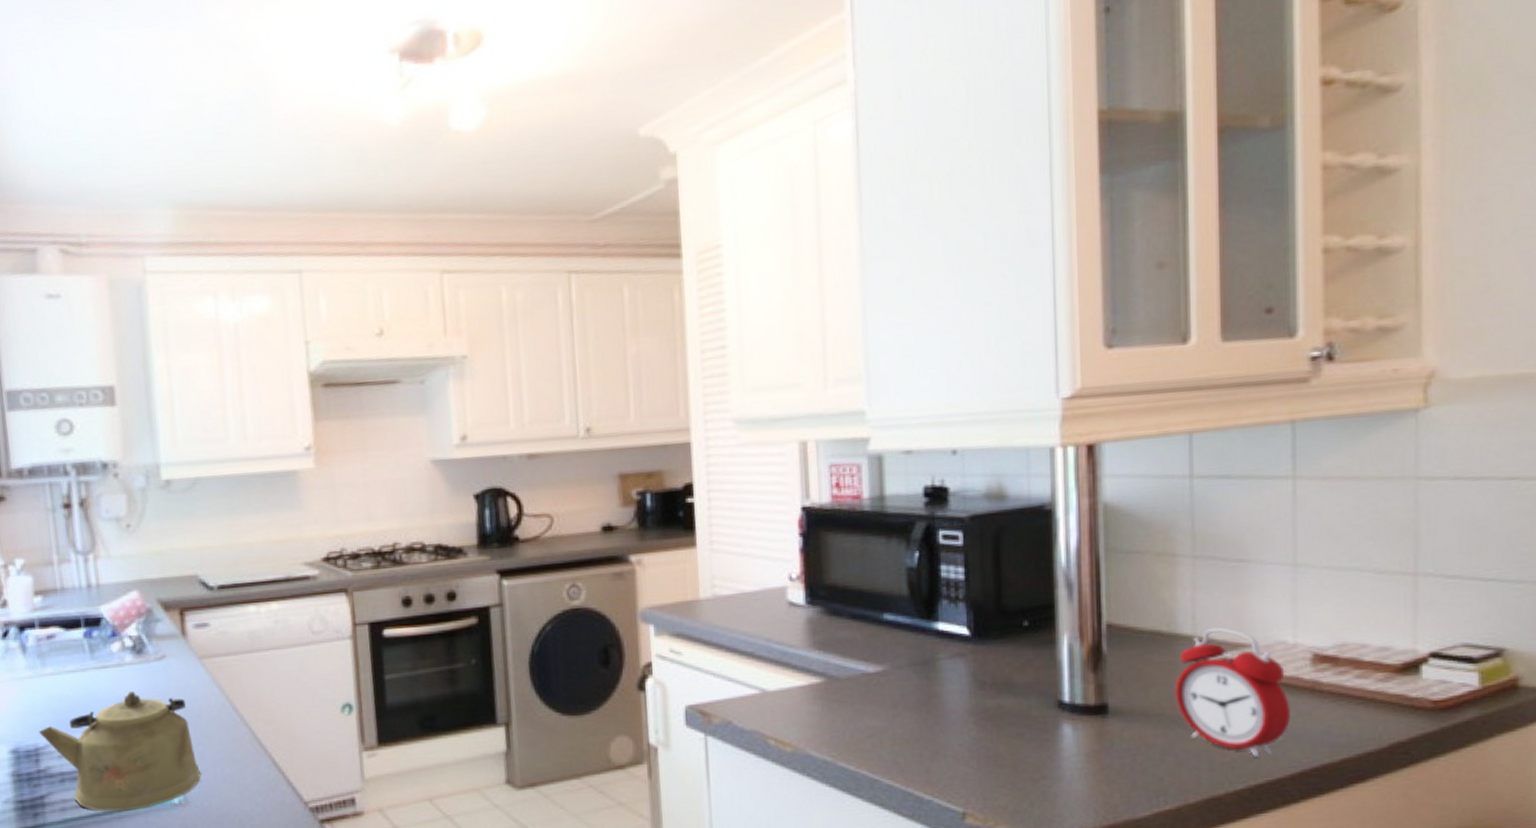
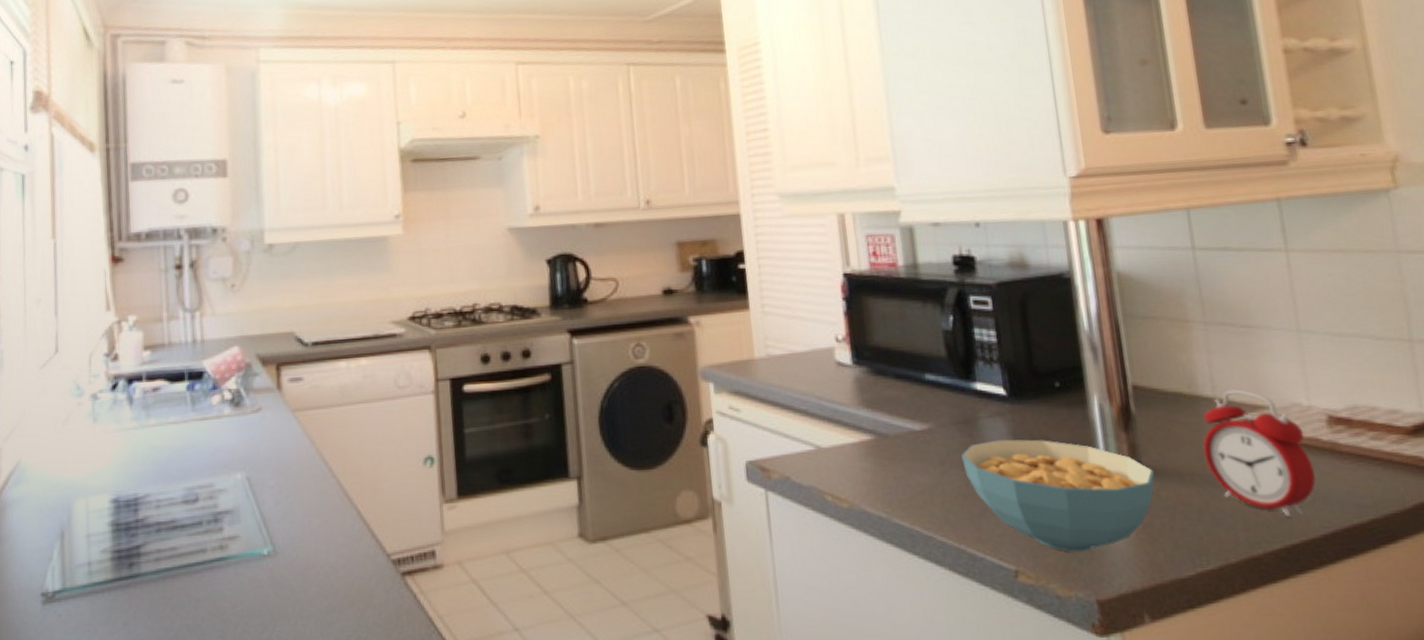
kettle: present [38,690,201,812] -> none [139,442,290,562]
cereal bowl: none [916,680,1120,794] -> present [961,439,1155,552]

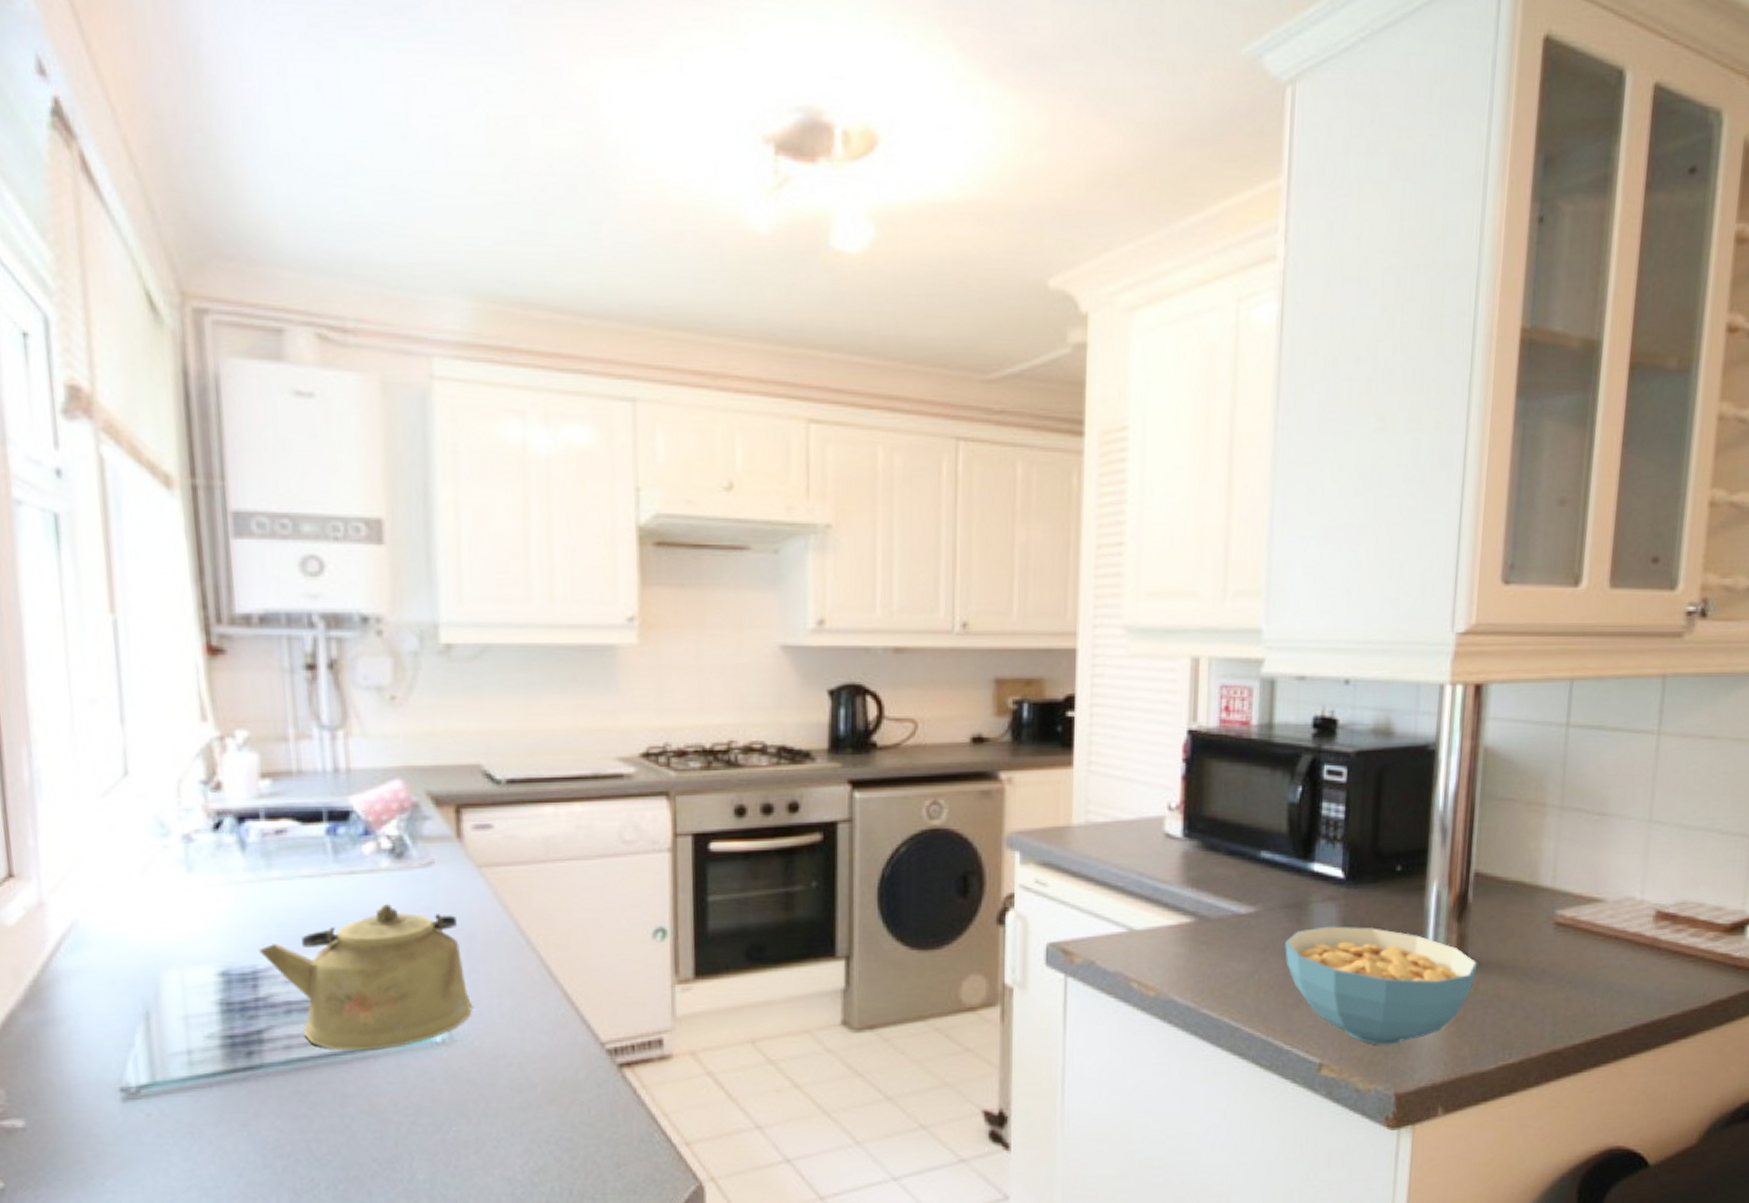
kettle: none [139,442,290,562] -> present [258,903,473,1051]
alarm clock: present [1203,389,1316,517] -> none [1529,880,1632,1012]

